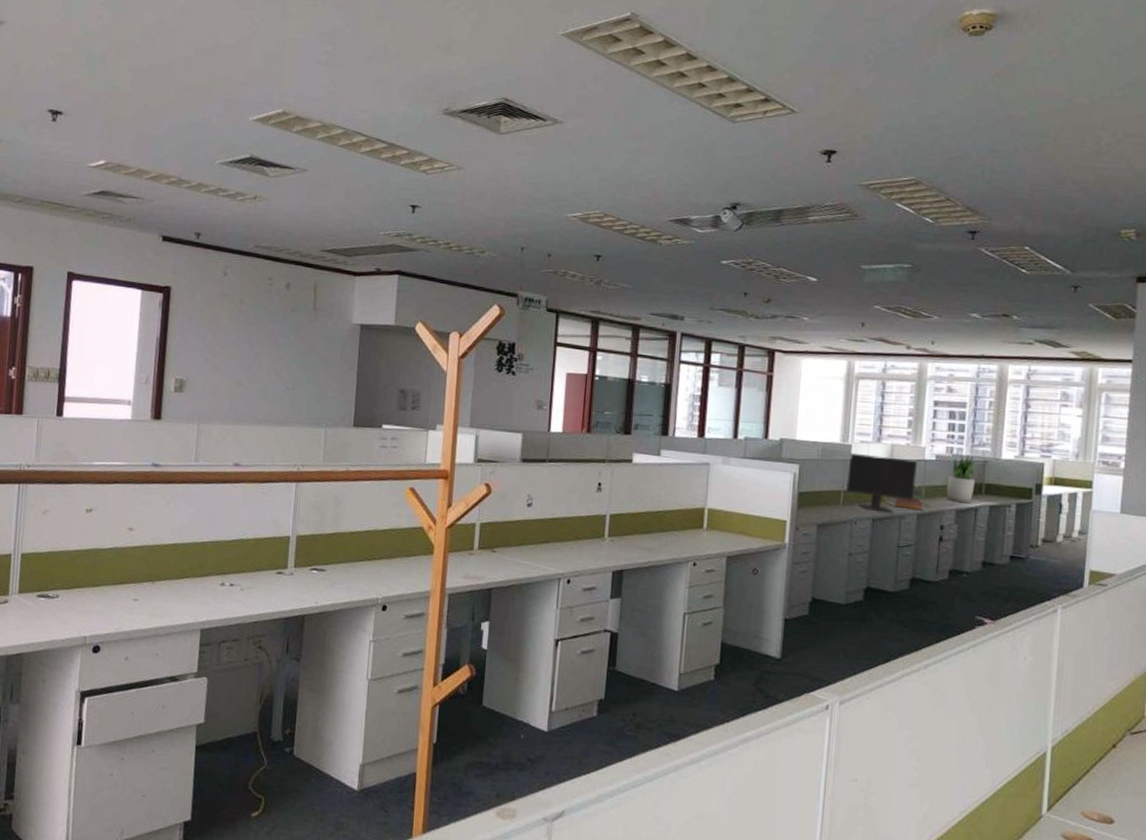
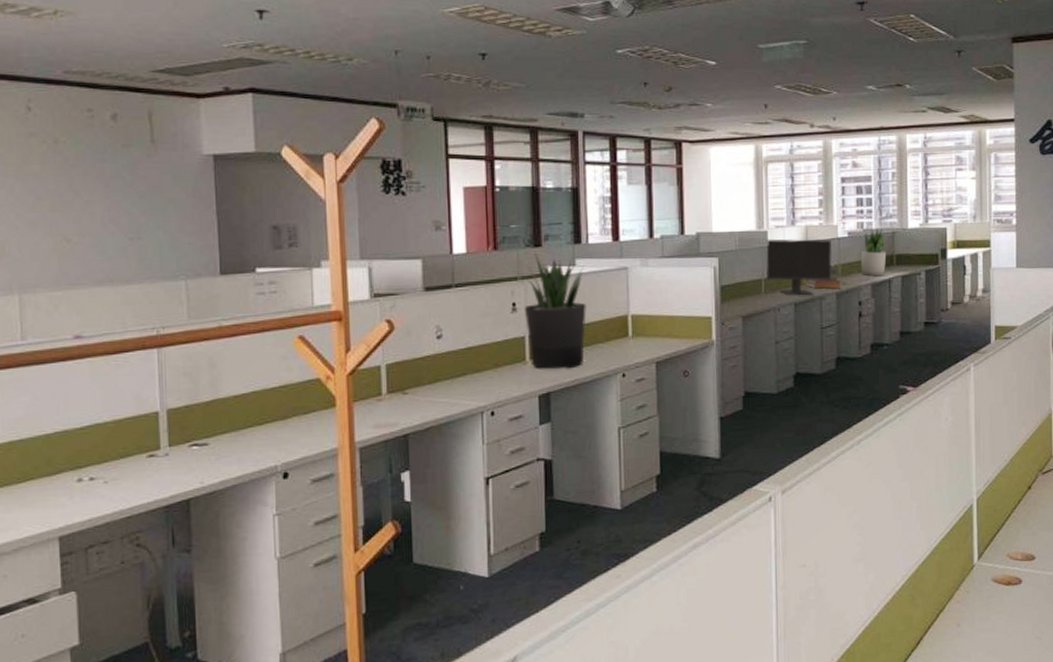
planter: none [608,438,668,551] -> present [524,251,586,370]

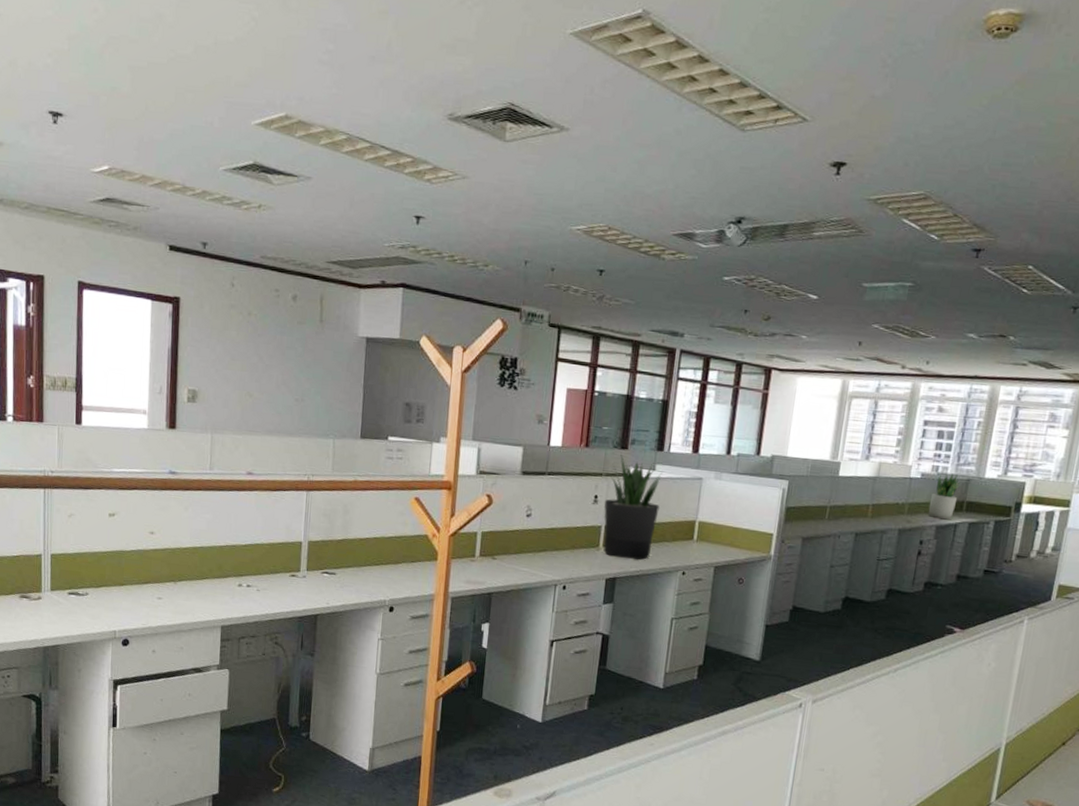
computer monitor: present [766,238,833,295] -> none [832,469,903,527]
books: present [805,268,841,289] -> none [869,505,905,525]

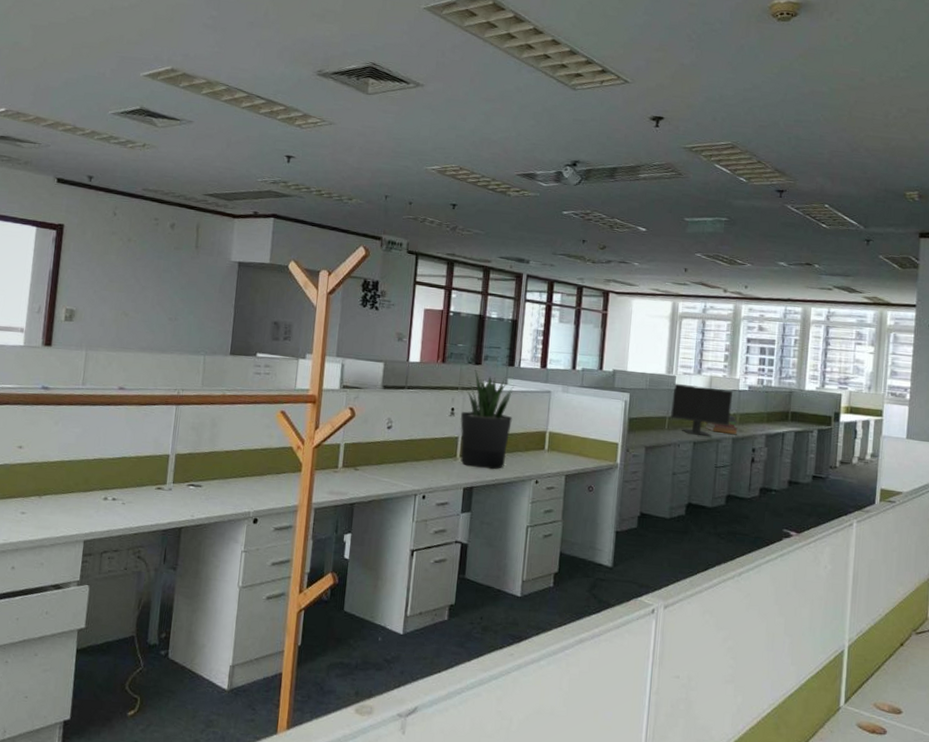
computer monitor: none [832,469,903,527] -> present [671,383,733,436]
books: none [869,505,905,525] -> present [705,415,738,434]
planter: present [927,473,960,520] -> none [757,386,784,429]

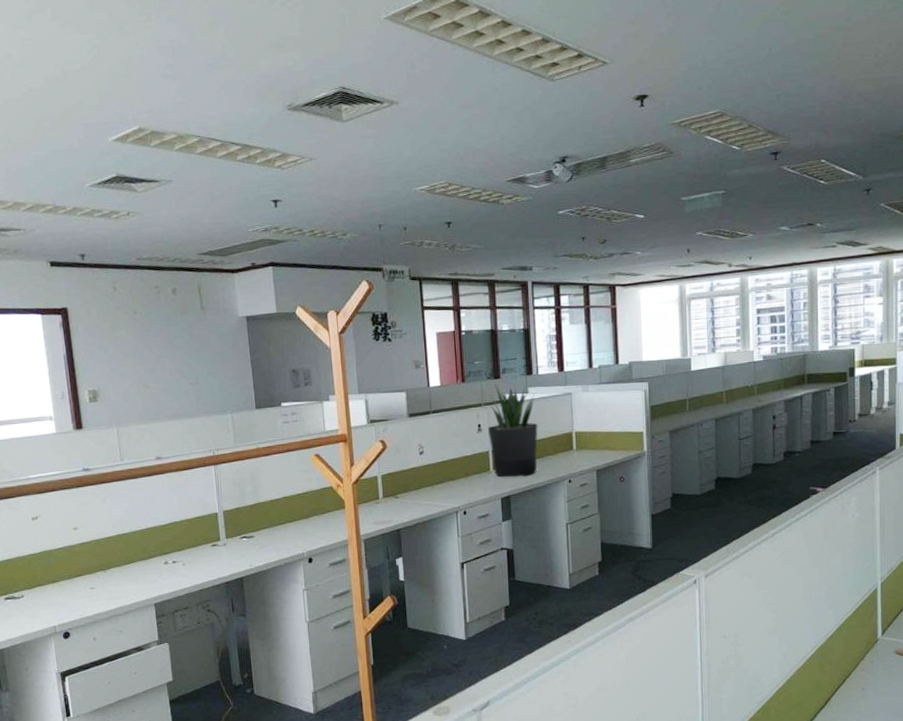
computer monitor: present [671,383,733,436] -> none [690,363,749,412]
books: present [705,415,738,434] -> none [725,387,757,406]

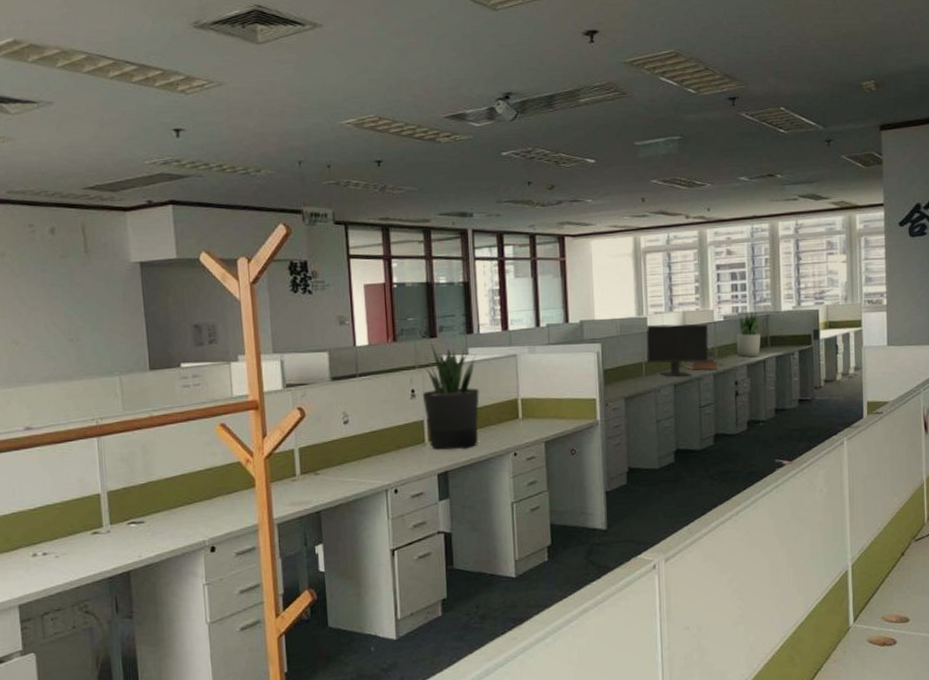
computer monitor: none [690,363,749,412] -> present [646,323,709,377]
books: none [725,387,757,406] -> present [684,350,718,371]
planter: none [775,352,799,394] -> present [736,311,761,358]

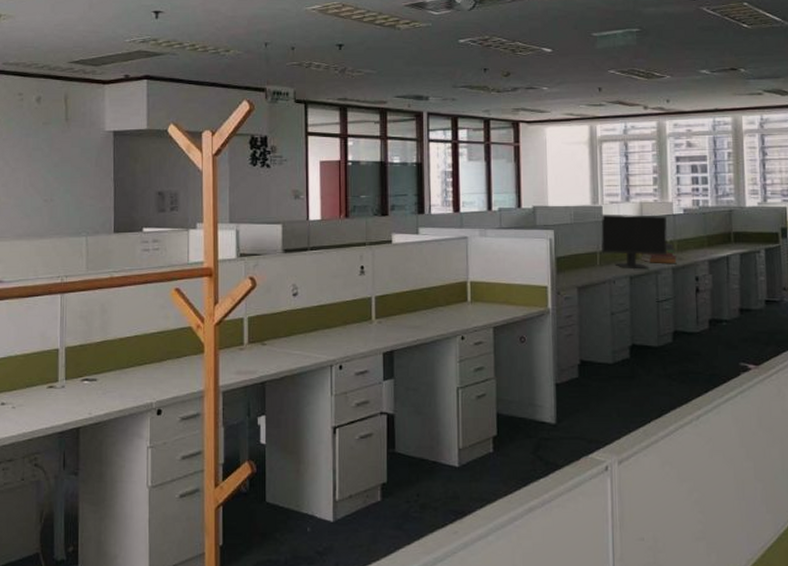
planter: present [422,341,479,450] -> none [371,219,428,330]
planter: present [736,311,761,358] -> none [697,206,724,253]

